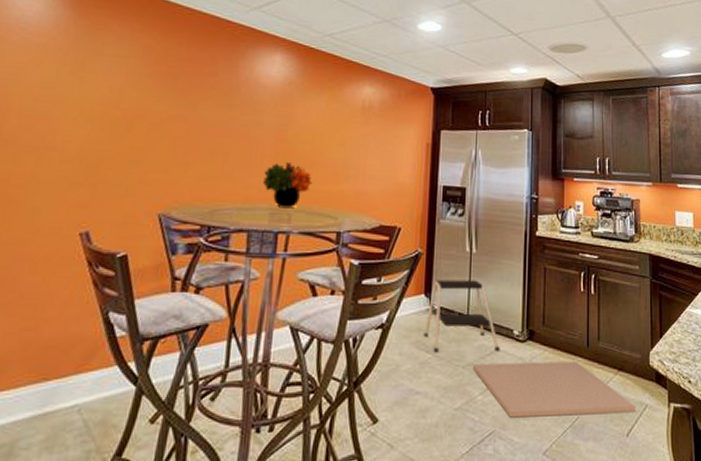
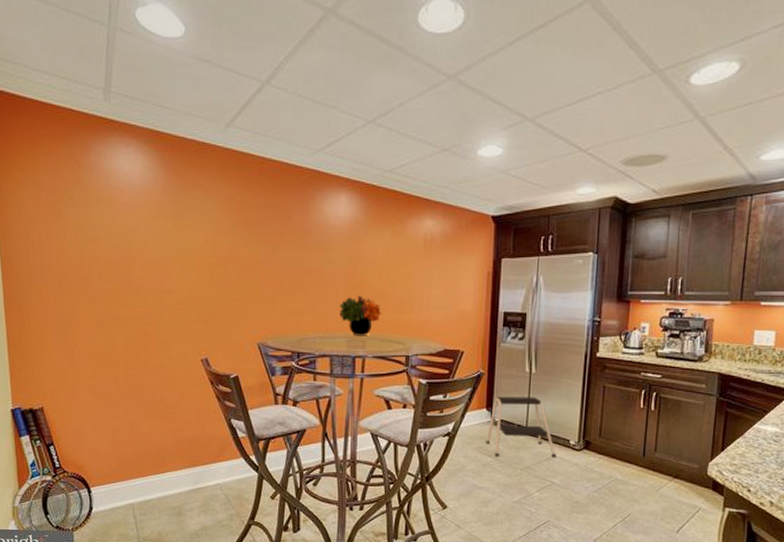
door mat: present [473,361,637,418] -> none [531,467,689,514]

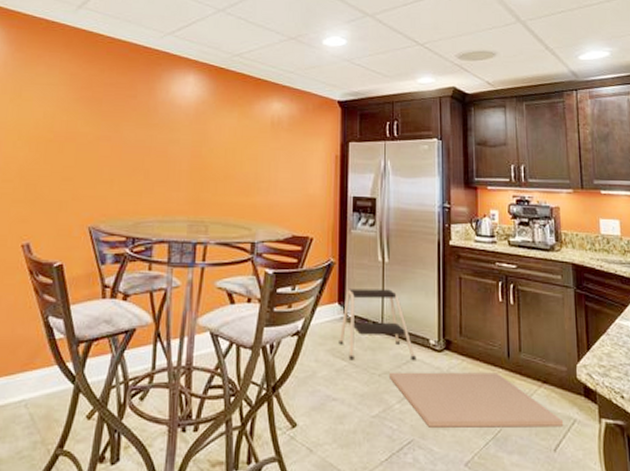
flower arrangement: present [339,295,382,336] -> none [181,176,227,221]
door mat: none [531,467,689,514] -> present [390,372,564,428]

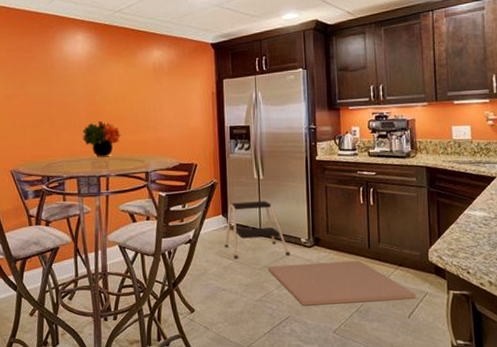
flower arrangement: none [181,176,227,221] -> present [82,120,121,158]

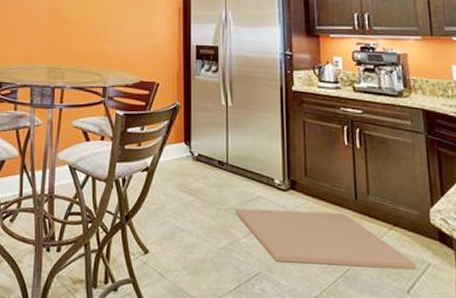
flower arrangement: present [82,120,121,158] -> none [40,28,80,68]
step stool: present [224,201,290,259] -> none [186,130,262,198]

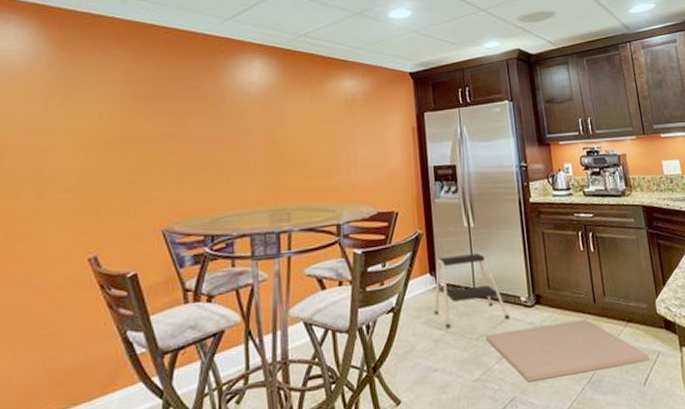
step stool: none [186,130,262,198] -> present [434,253,510,329]

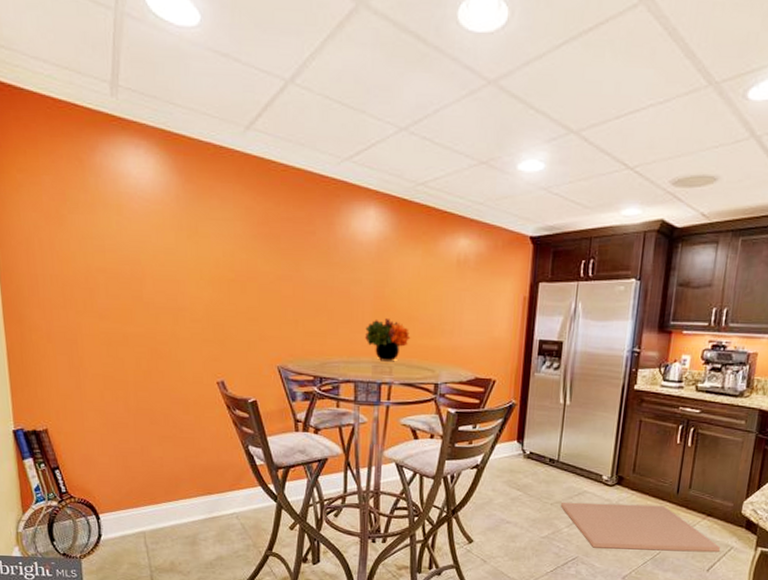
flower arrangement: none [259,162,307,209] -> present [365,317,411,362]
step stool: present [434,253,510,329] -> none [515,428,588,492]

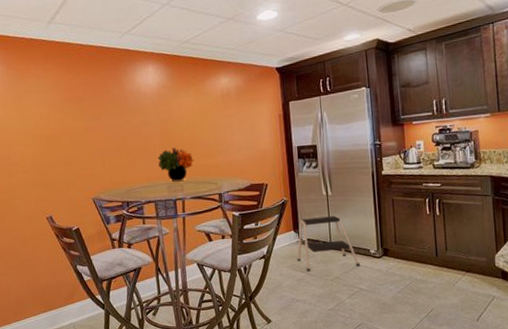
step stool: none [515,428,588,492] -> present [297,215,361,272]
door mat: present [561,501,721,552] -> none [340,268,485,313]

